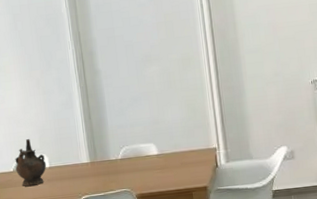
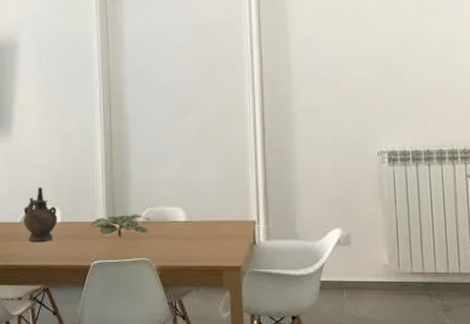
plant: none [74,153,128,175] -> present [88,214,151,238]

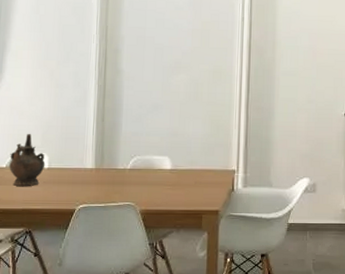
plant: present [88,214,151,238] -> none [76,161,138,184]

